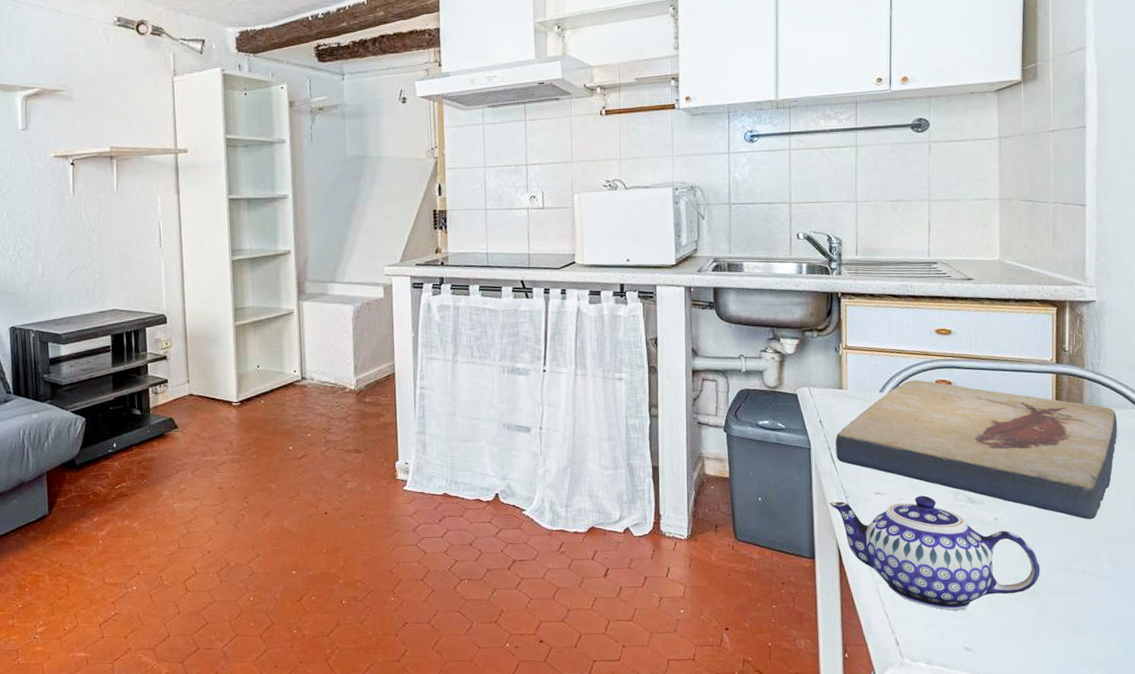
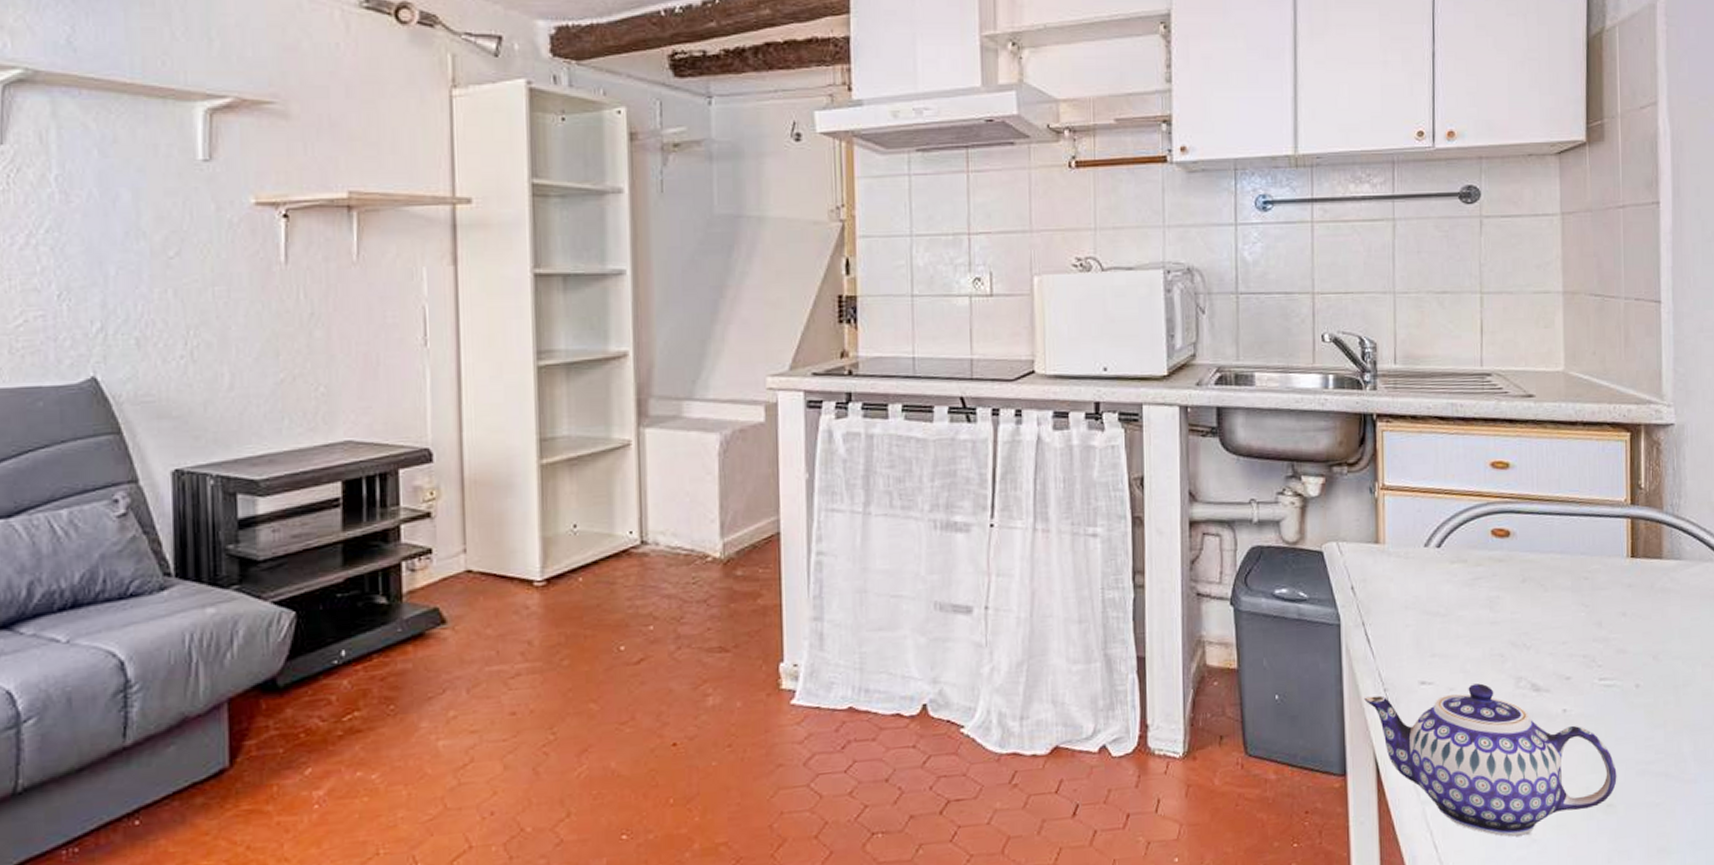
fish fossil: present [836,380,1117,520] -> none [1371,529,1701,707]

